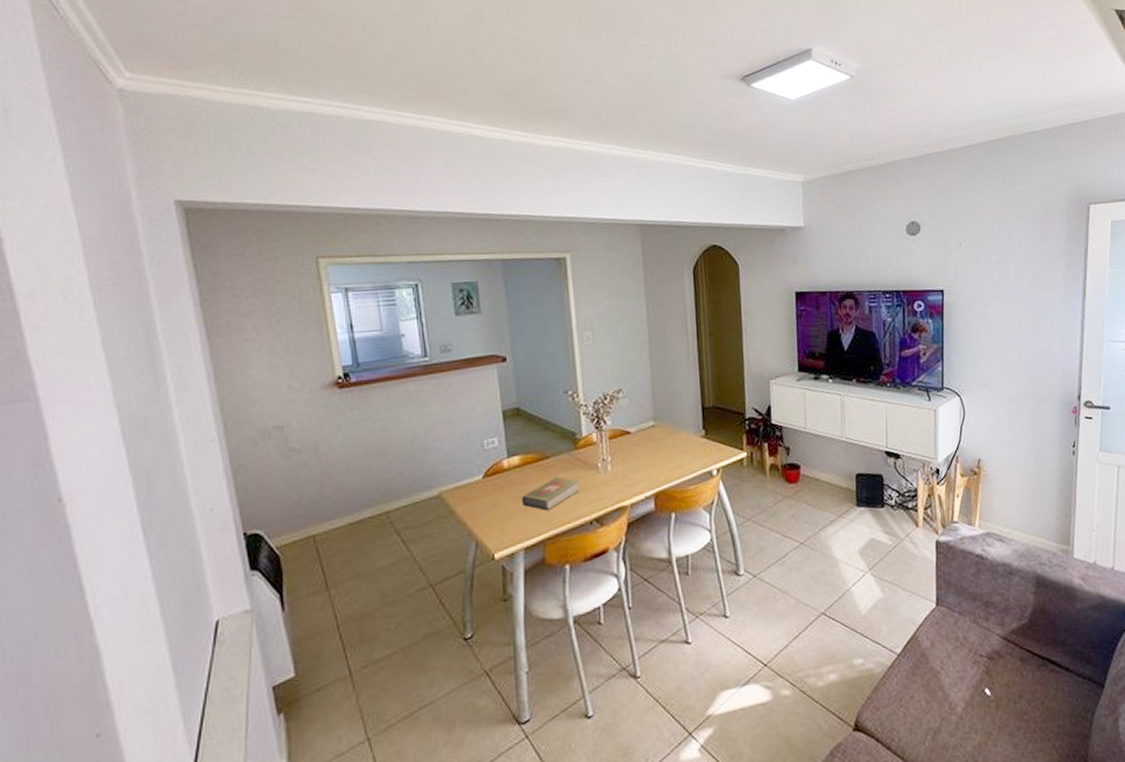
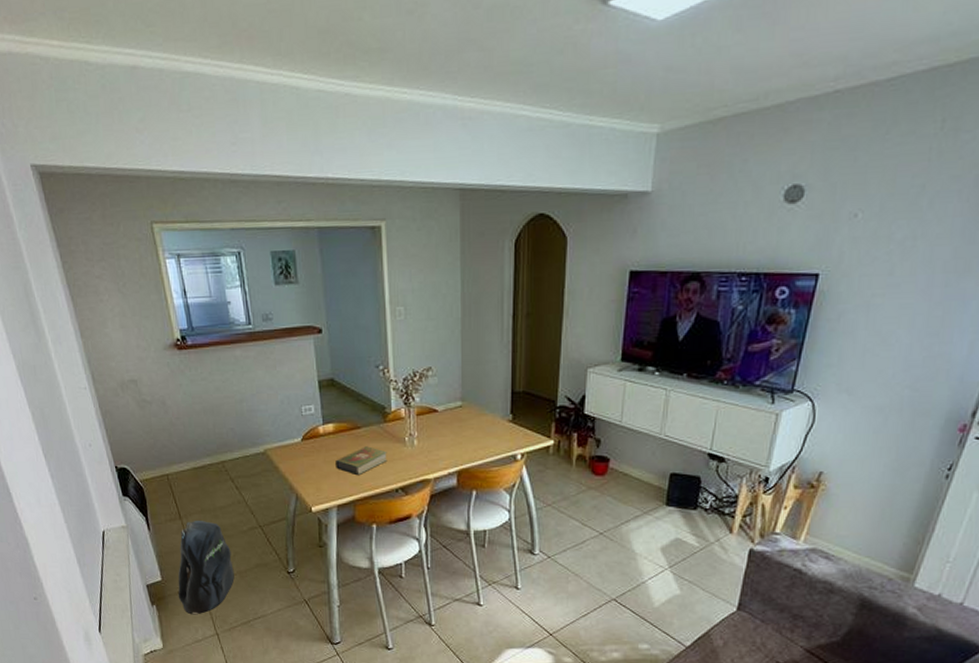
backpack: none [316,587,395,718] -> present [178,520,235,615]

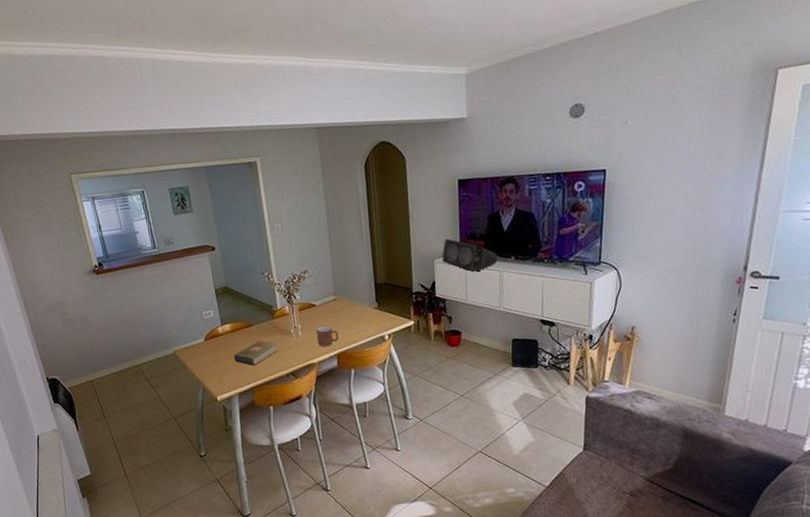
backpack: present [178,520,235,615] -> none [105,417,154,503]
mug: none [434,436,461,462] -> present [315,325,339,347]
speaker: none [597,344,666,389] -> present [442,239,498,273]

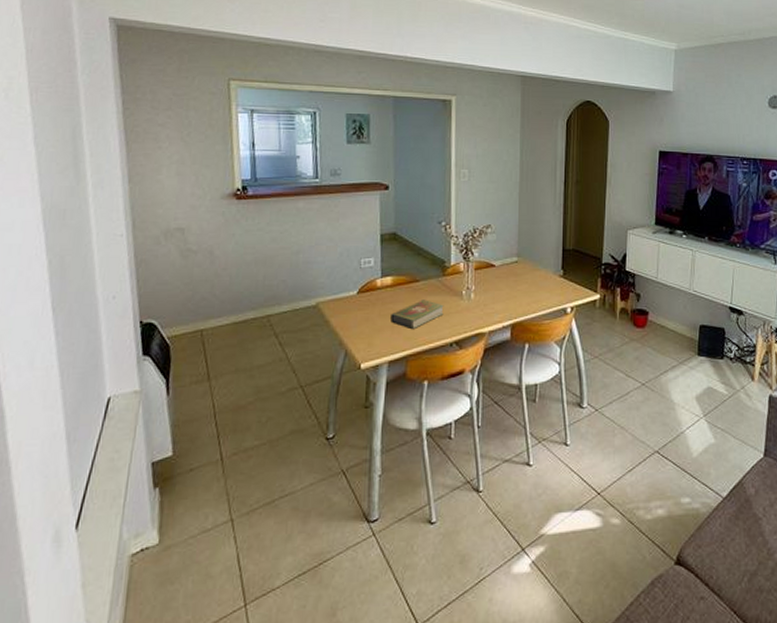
mug: present [315,325,339,347] -> none [490,290,515,315]
speaker: present [442,239,498,273] -> none [636,210,692,249]

